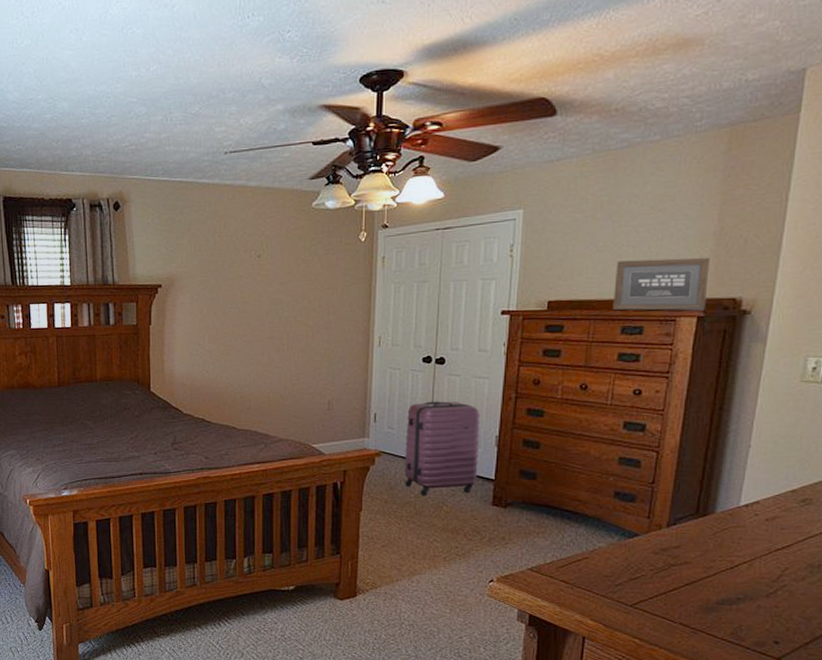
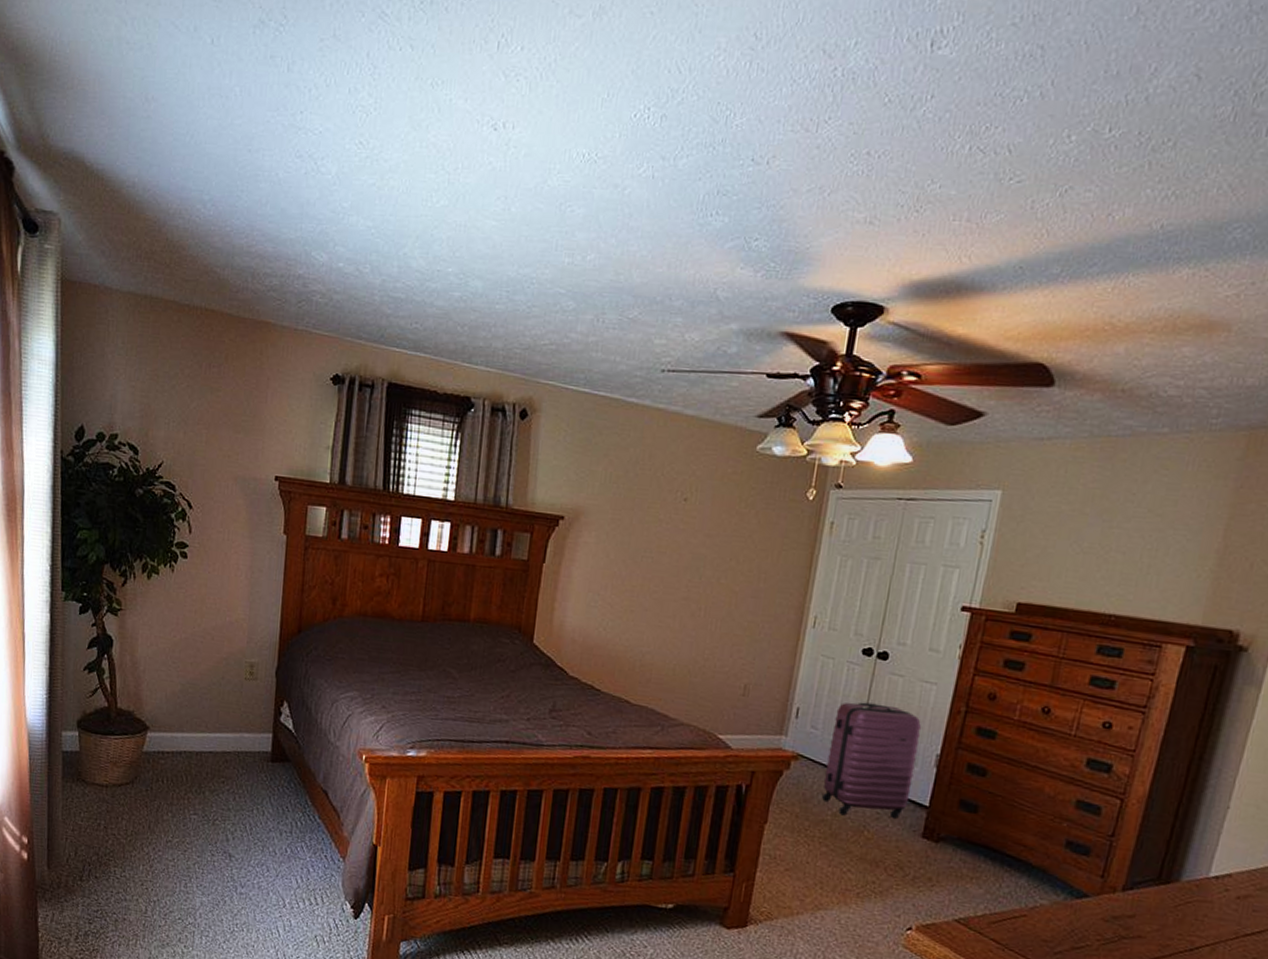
picture frame: present [613,257,710,311] -> none [1091,567,1209,640]

